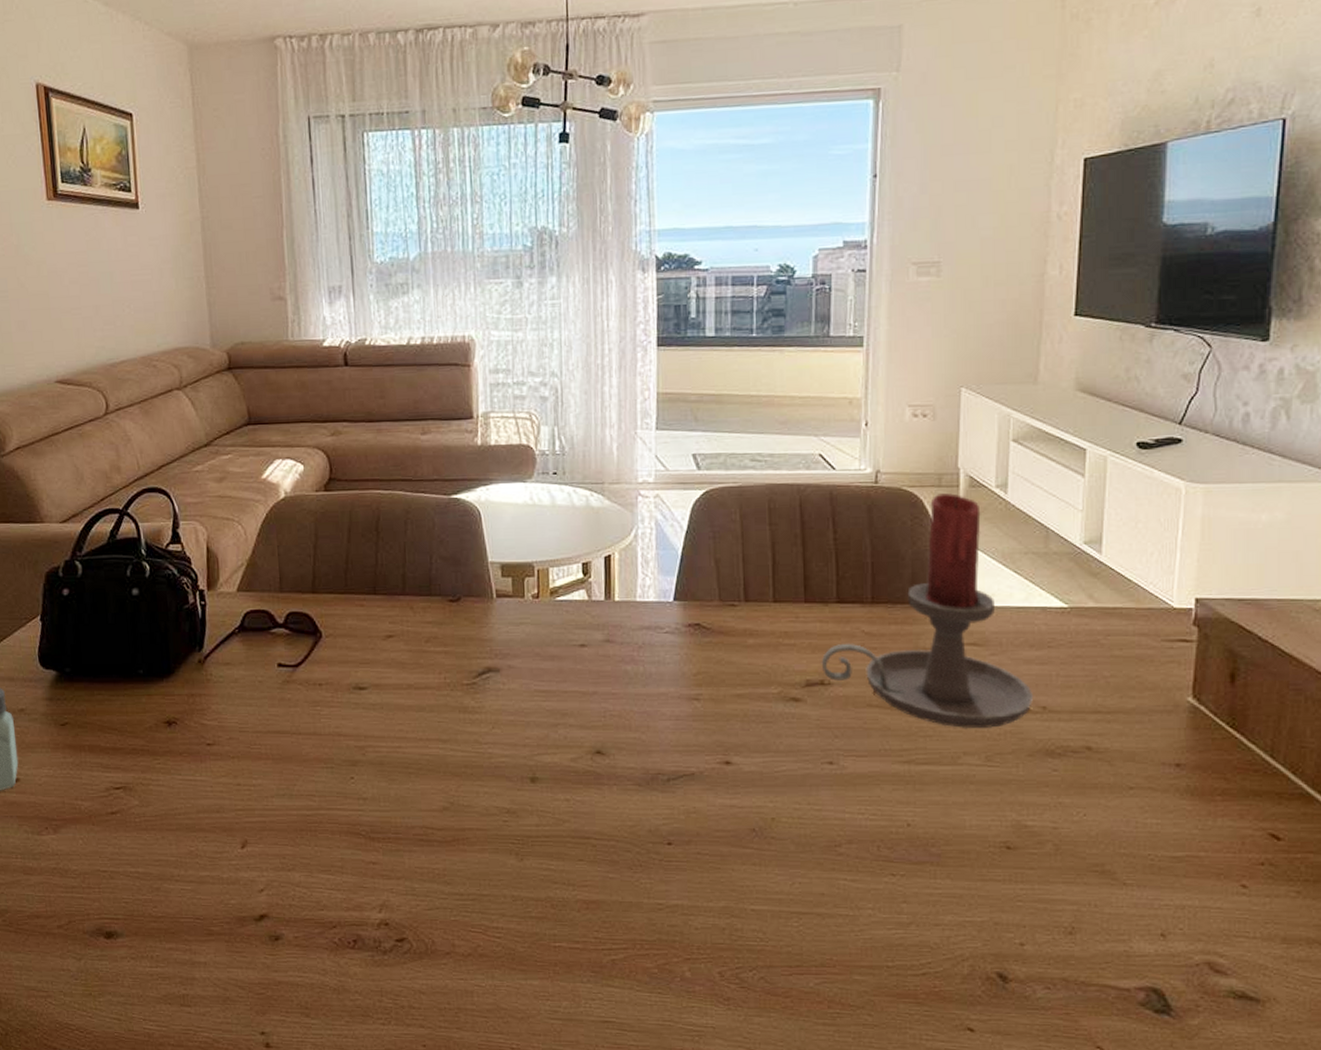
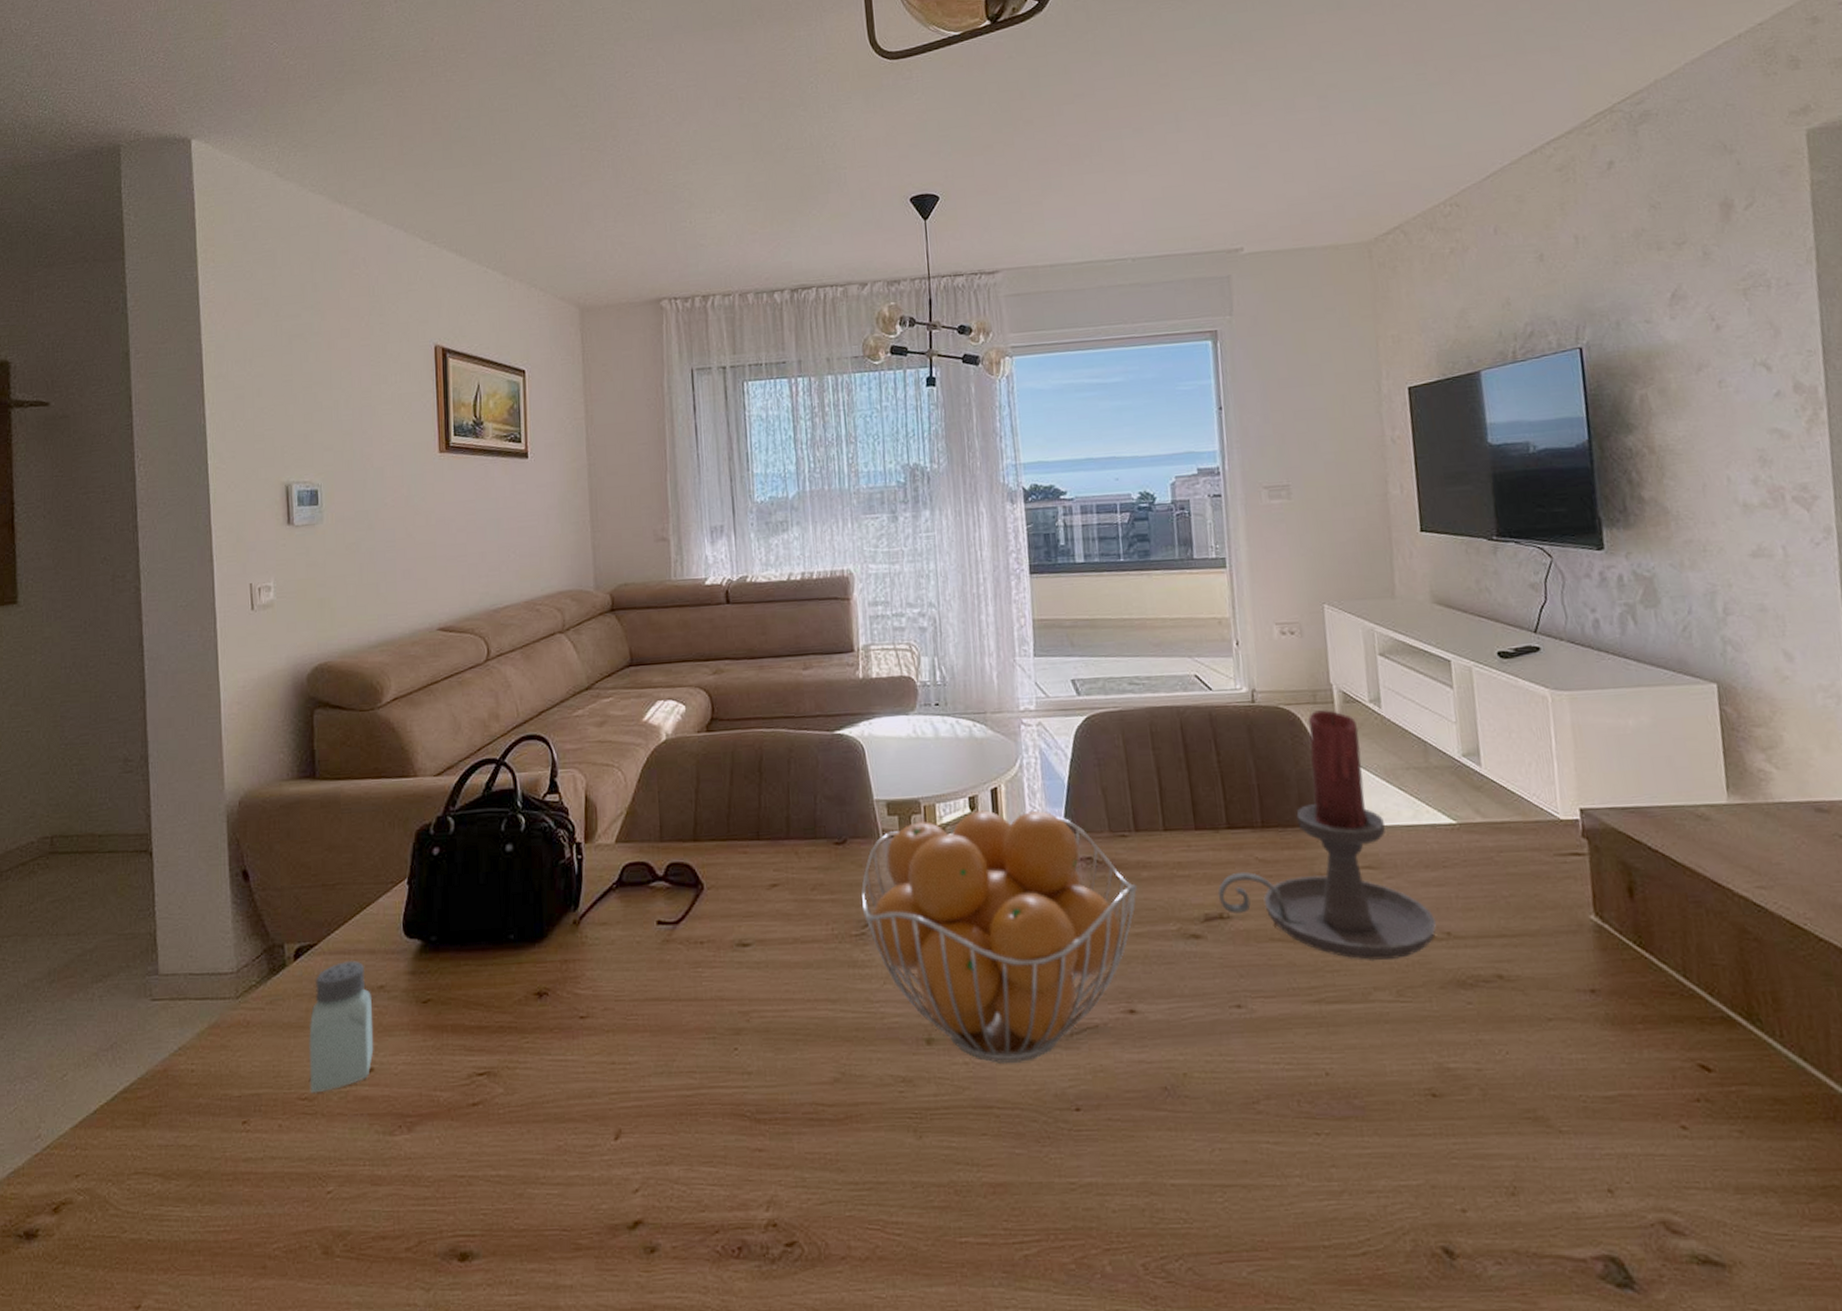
fruit basket: none [473,575,743,803] -> present [860,809,1138,1065]

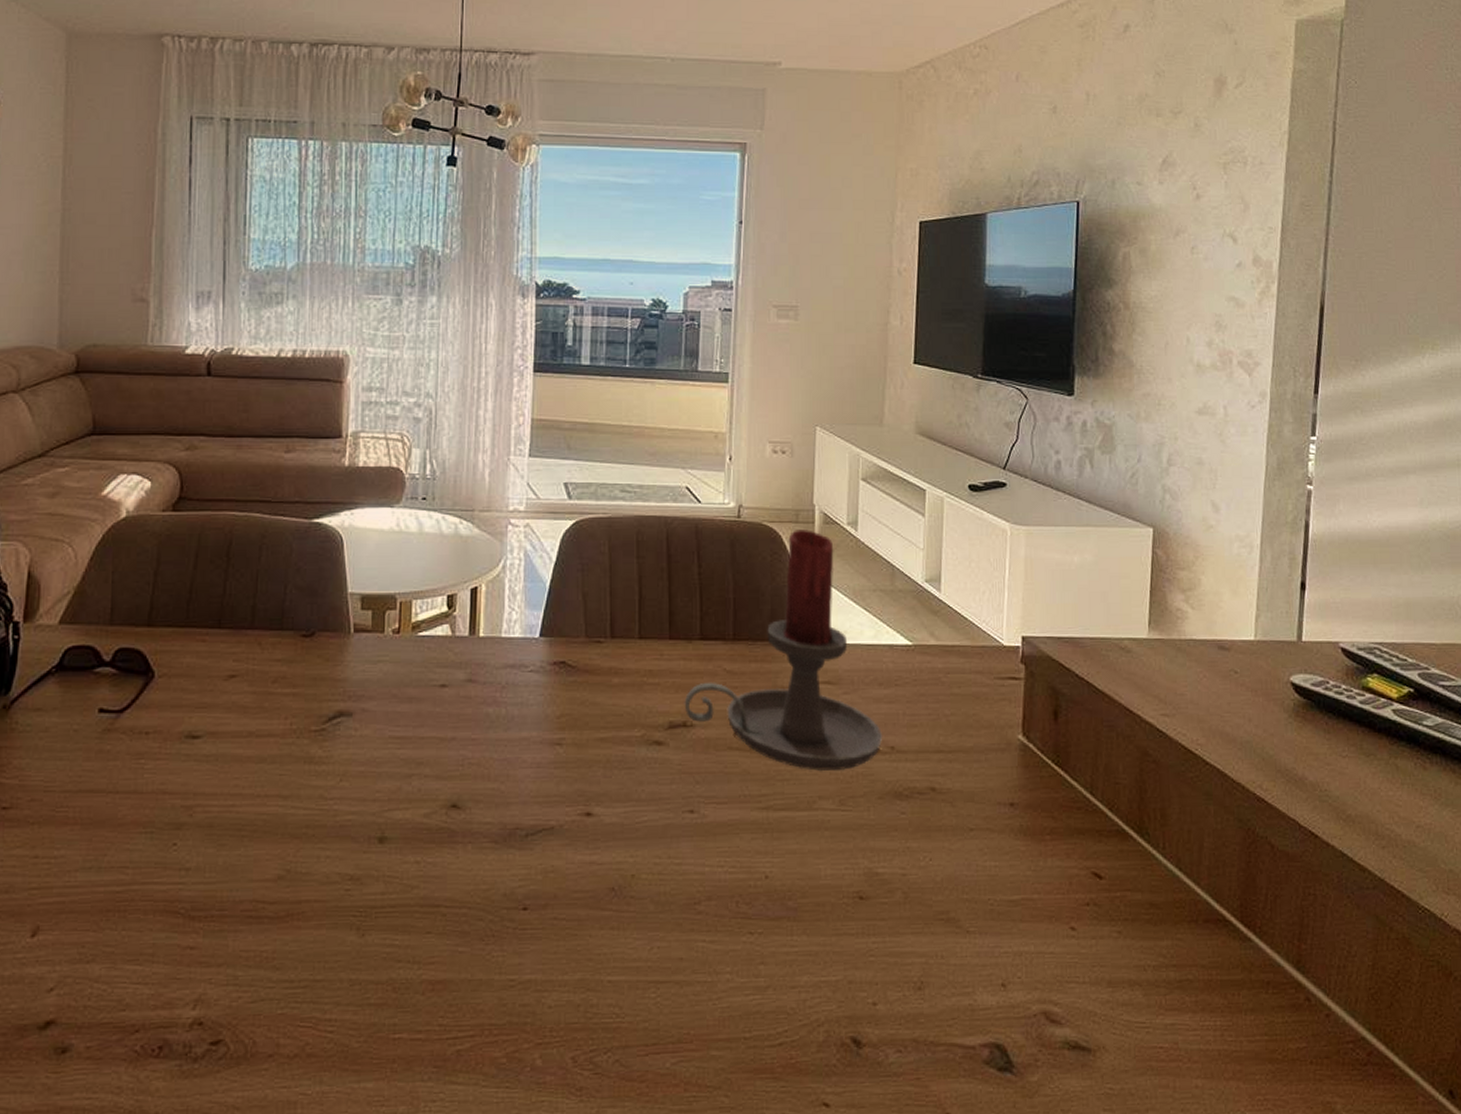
fruit basket: present [860,809,1138,1065] -> none [324,608,608,864]

